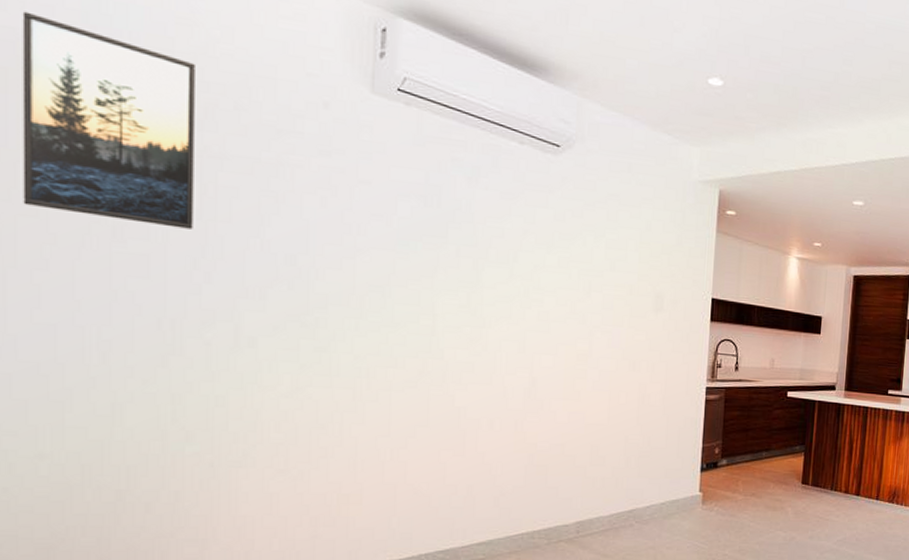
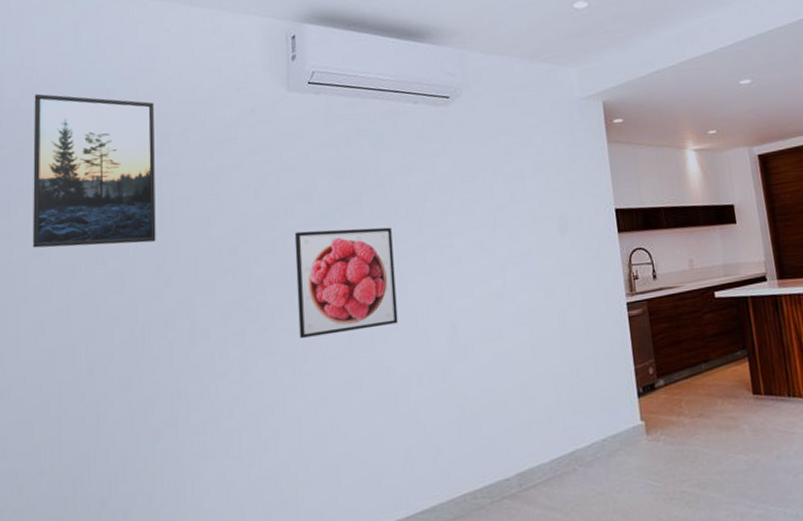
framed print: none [363,253,478,368] -> present [294,227,398,338]

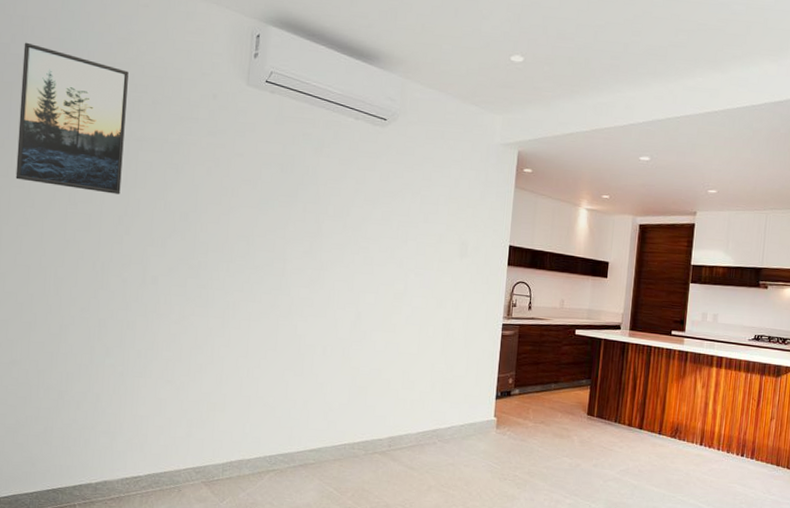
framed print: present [294,227,398,338] -> none [231,211,319,303]

